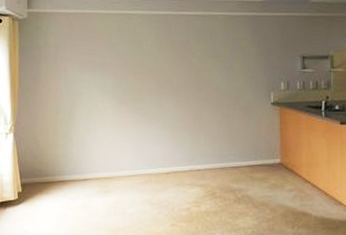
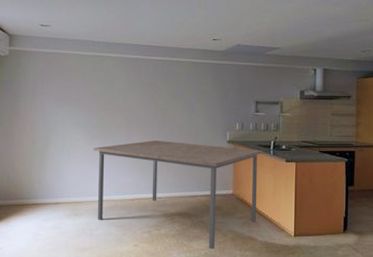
dining table: none [122,105,313,228] -> present [93,141,263,250]

